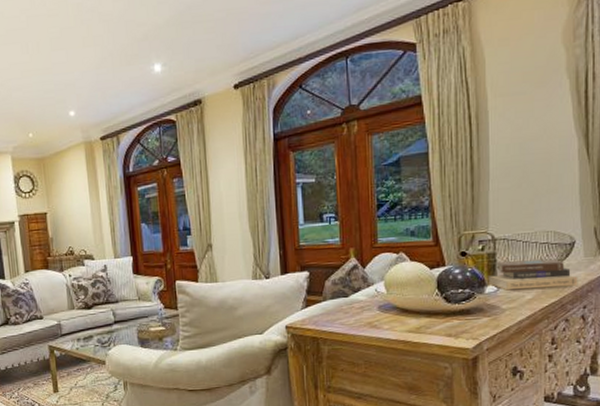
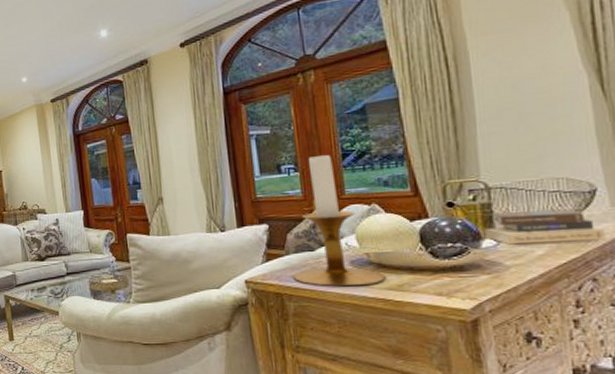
candlestick: none [328,205,407,330] -> present [292,155,386,287]

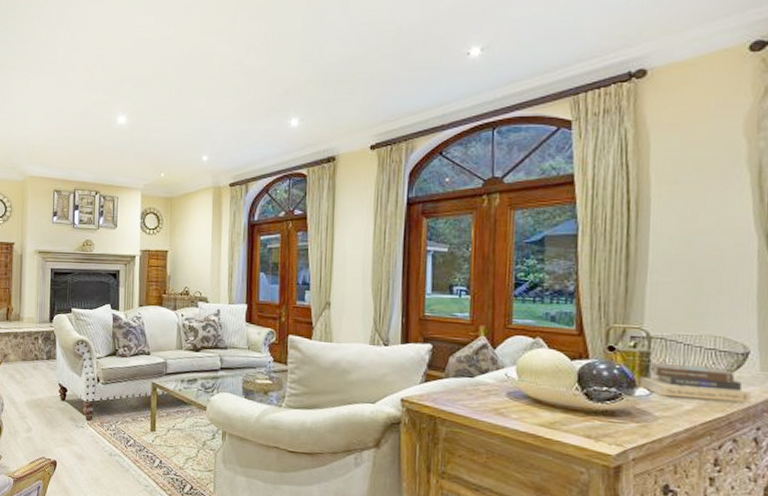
candlestick: present [292,155,386,287] -> none [448,281,539,419]

